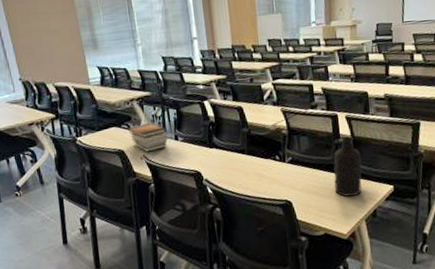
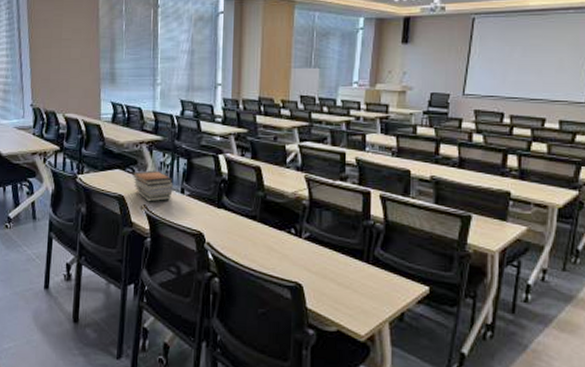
bottle: present [334,136,362,197] -> none [355,219,394,292]

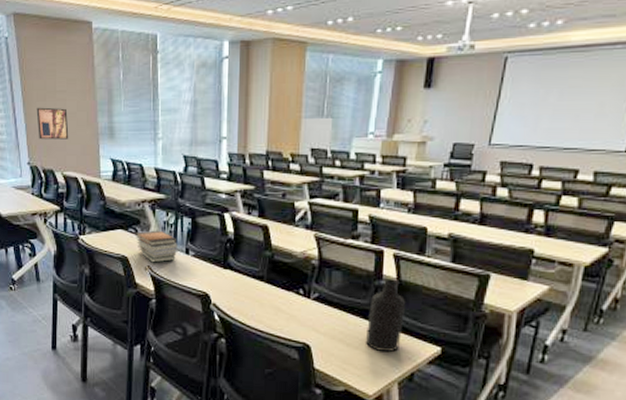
wall art: none [42,53,72,84] -> present [36,107,69,140]
bottle: none [355,219,394,292] -> present [365,279,406,353]

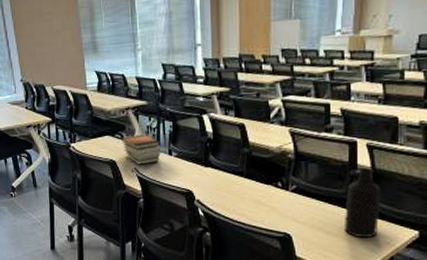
wall art: present [36,107,69,140] -> none [26,28,56,58]

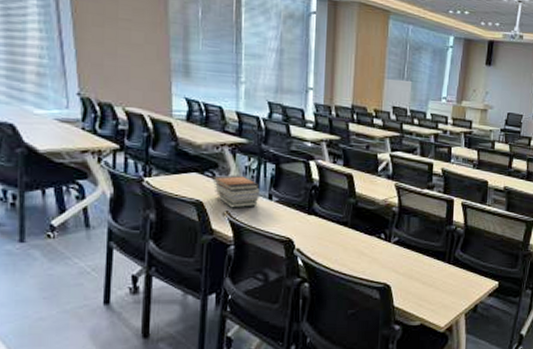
bottle: present [343,168,382,239] -> none [438,224,472,289]

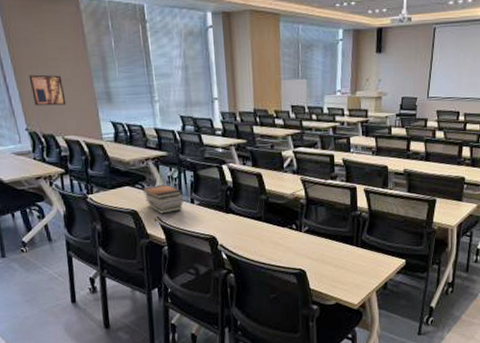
wall art: none [91,33,134,73] -> present [28,74,66,106]

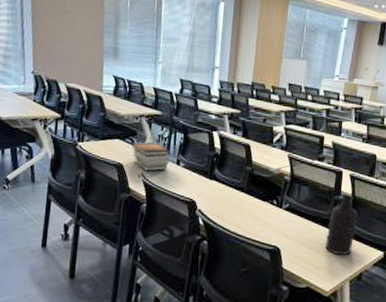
wall art: present [28,74,66,106] -> none [44,22,75,55]
bottle: none [348,209,377,269] -> present [325,194,358,256]

